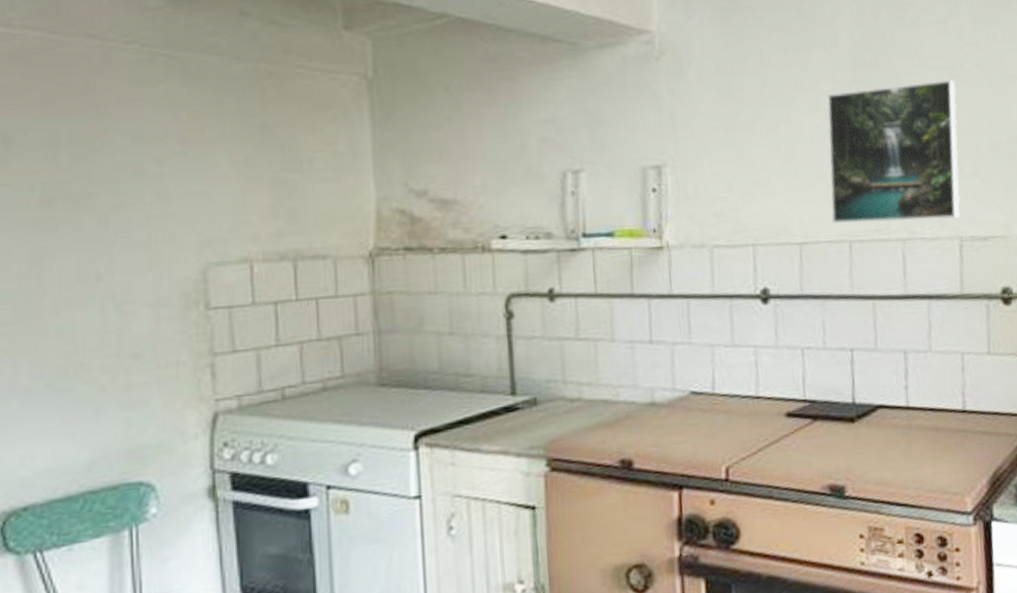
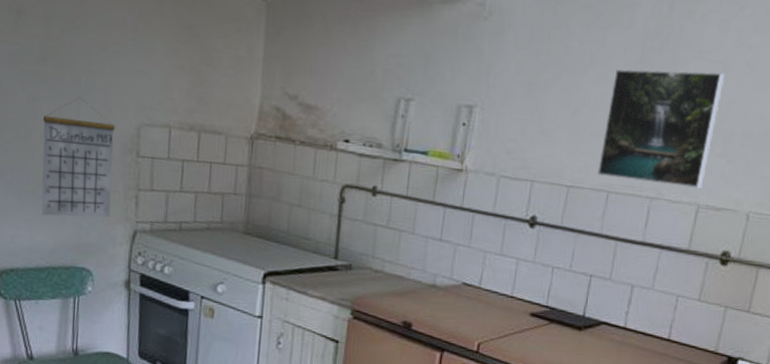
calendar: none [57,242,175,418] -> present [42,97,116,217]

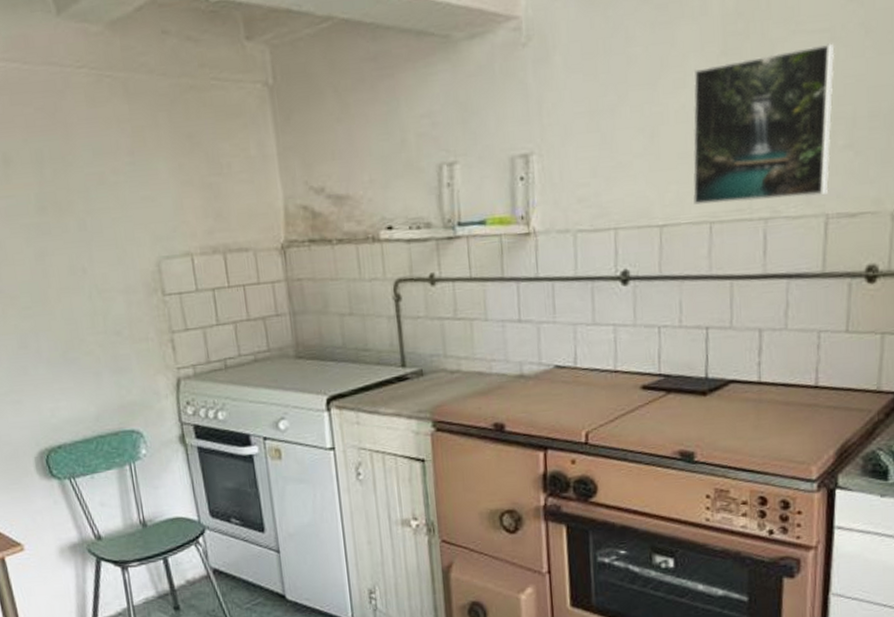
calendar: present [42,97,116,217] -> none [56,242,149,381]

